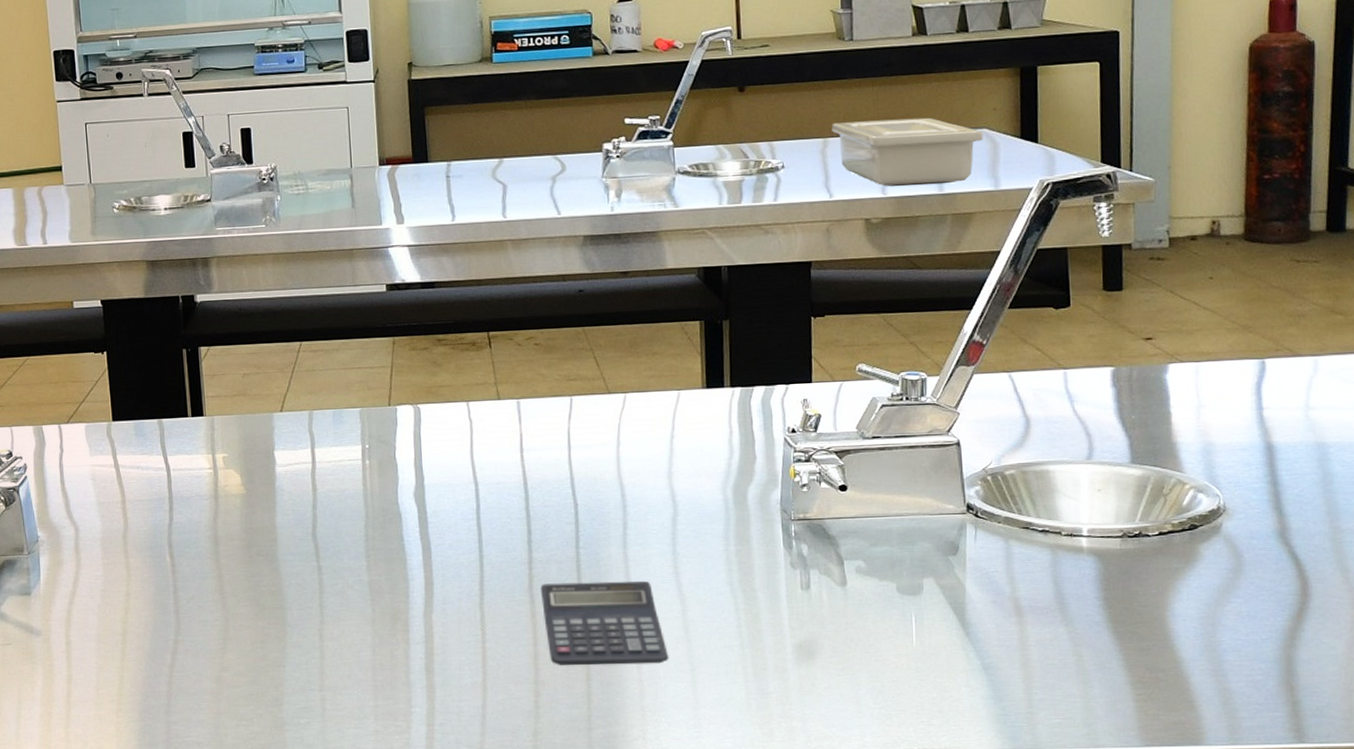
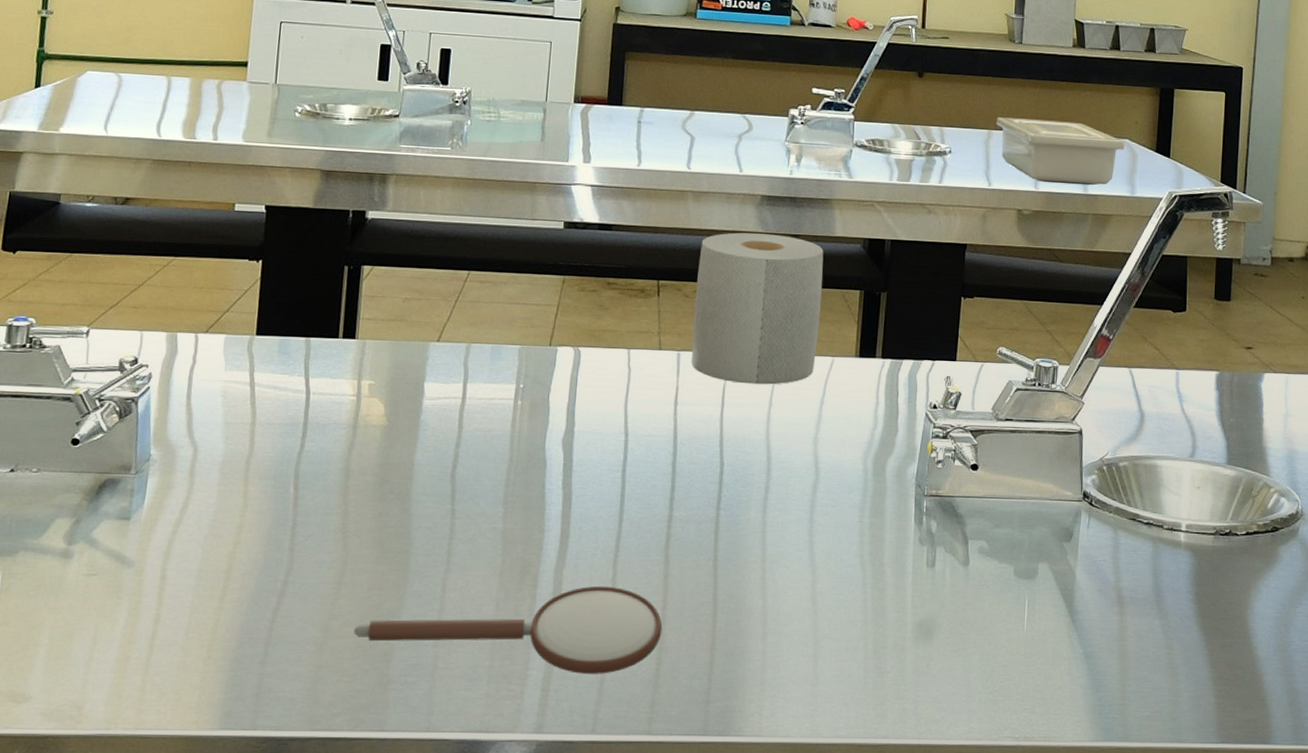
magnifying glass: none [245,627,537,709] -> present [354,585,663,674]
paper towel roll: none [527,273,661,425] -> present [691,232,824,385]
calculator: present [541,580,669,665] -> none [676,544,795,636]

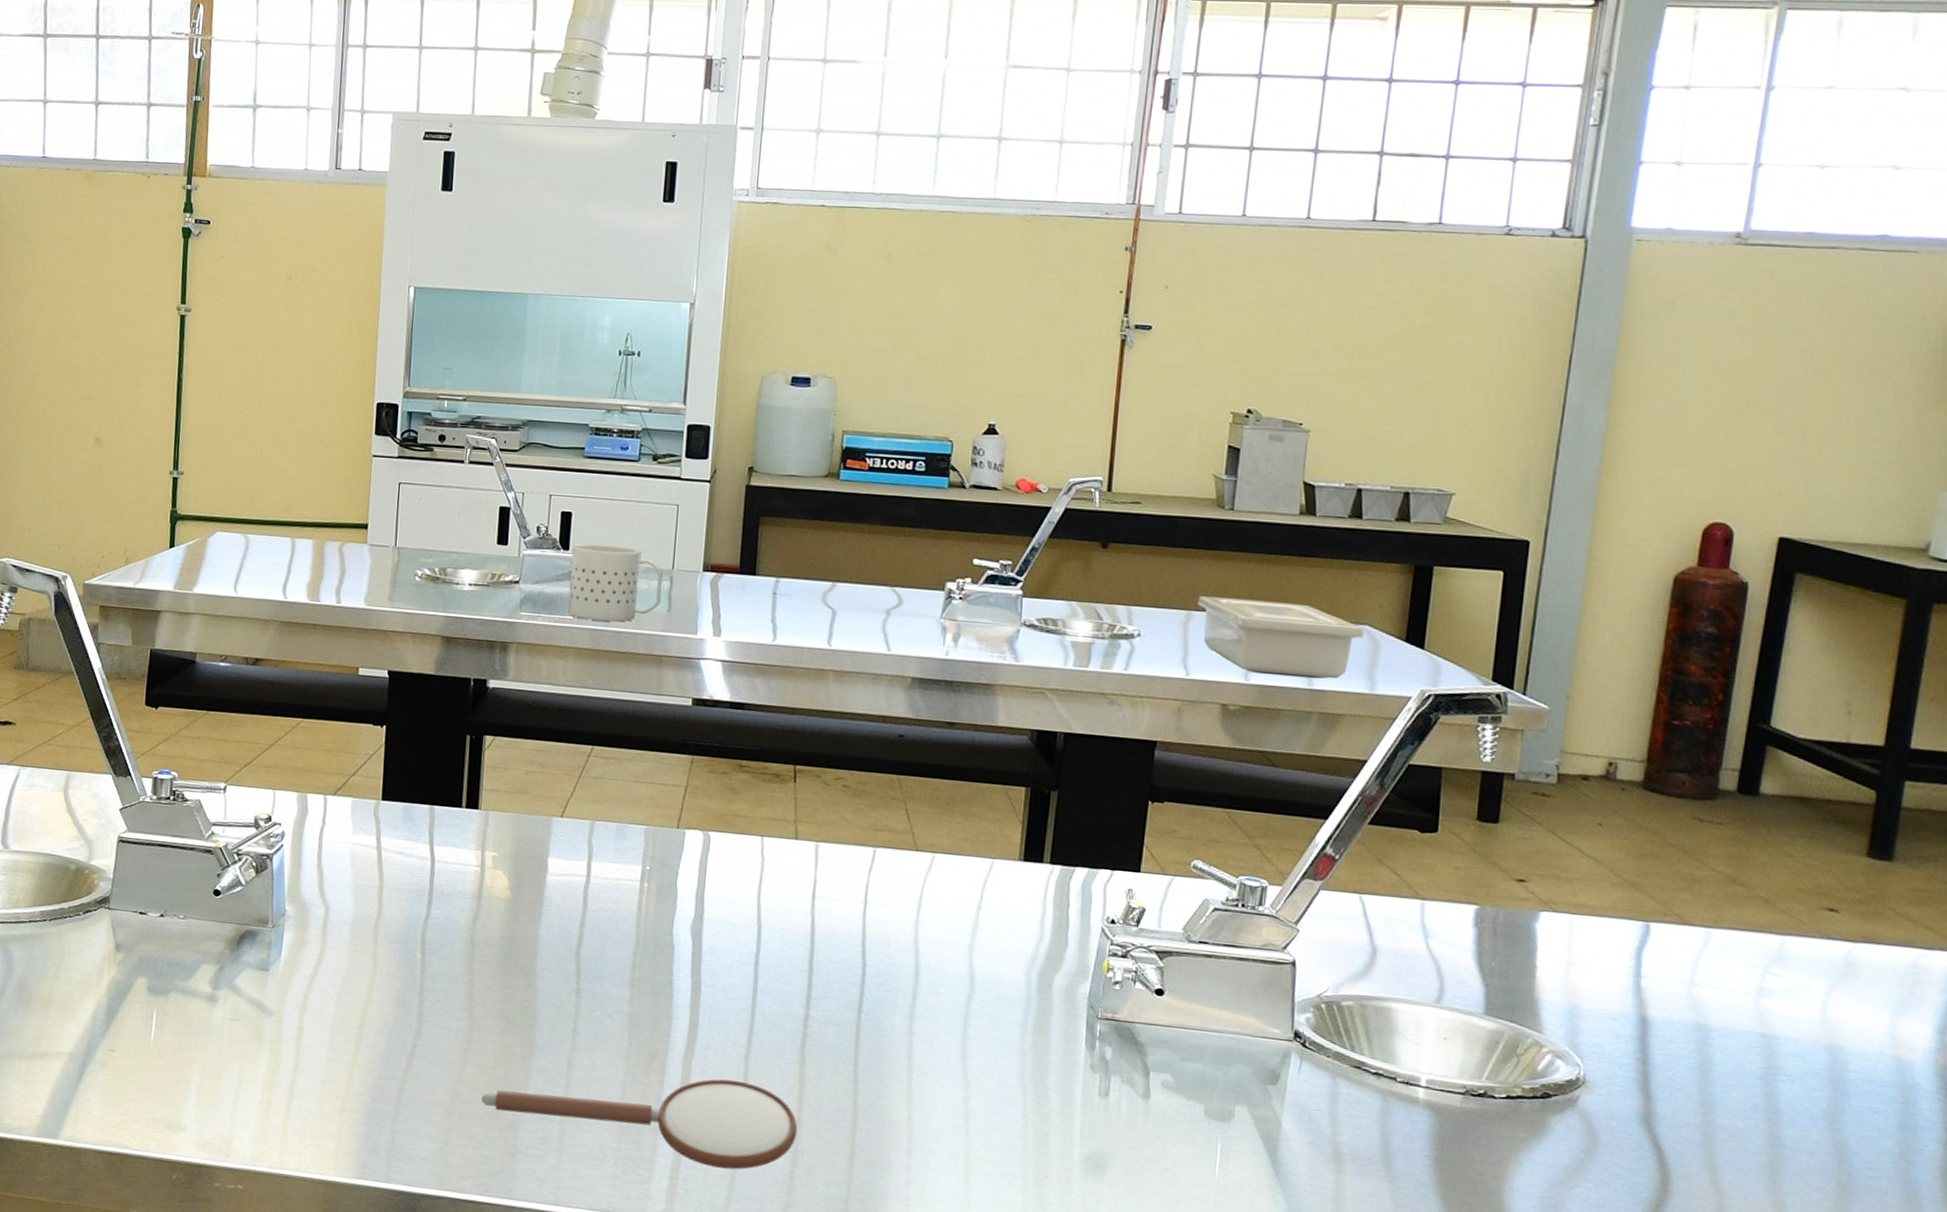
mug: none [446,78,538,152] -> present [567,543,664,622]
paper towel roll: present [691,232,824,385] -> none [831,717,984,885]

